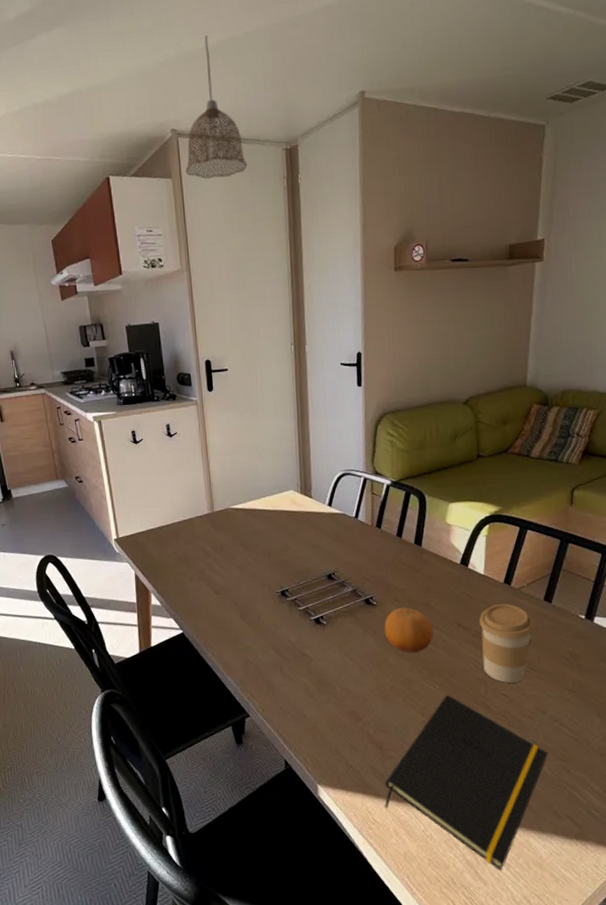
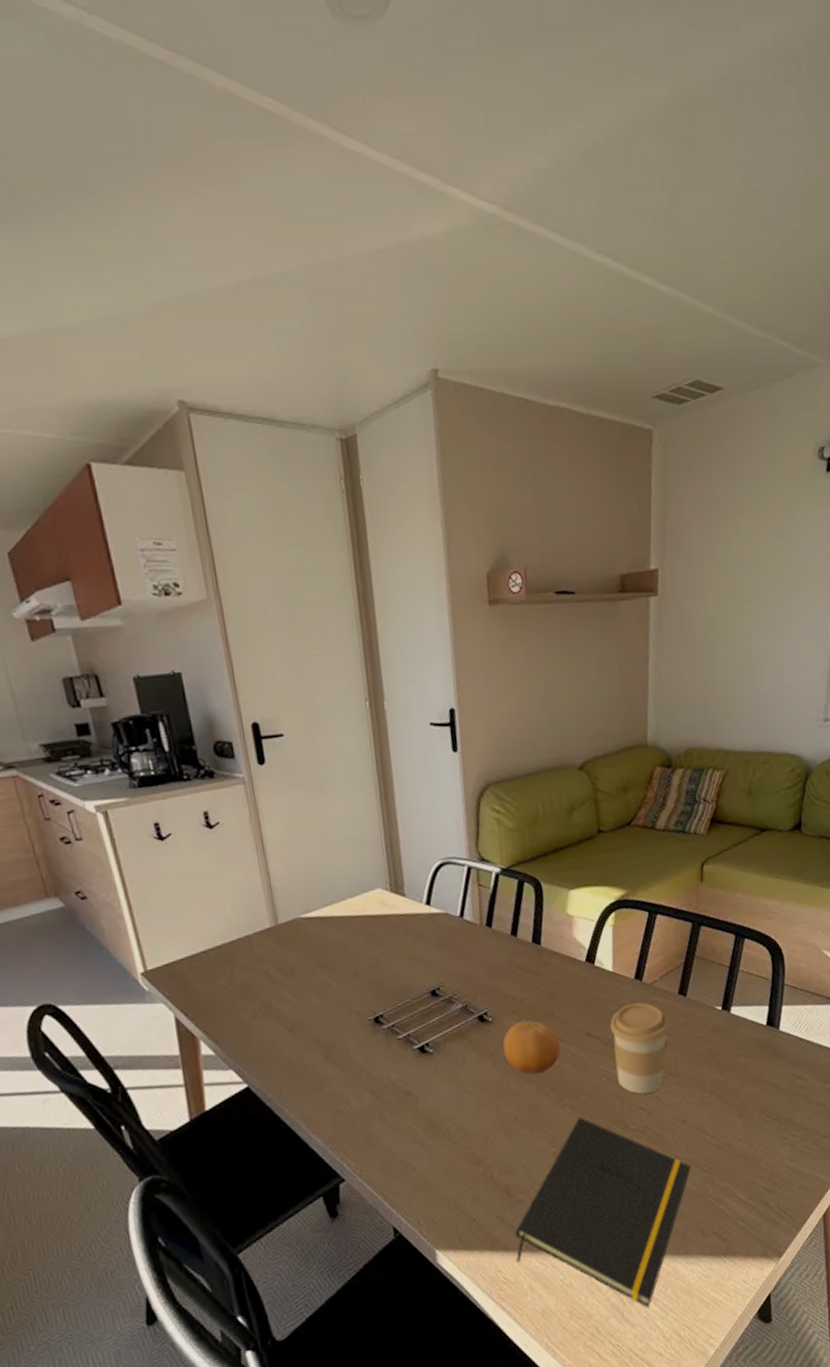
pendant lamp: present [185,35,248,179] -> none [203,271,291,474]

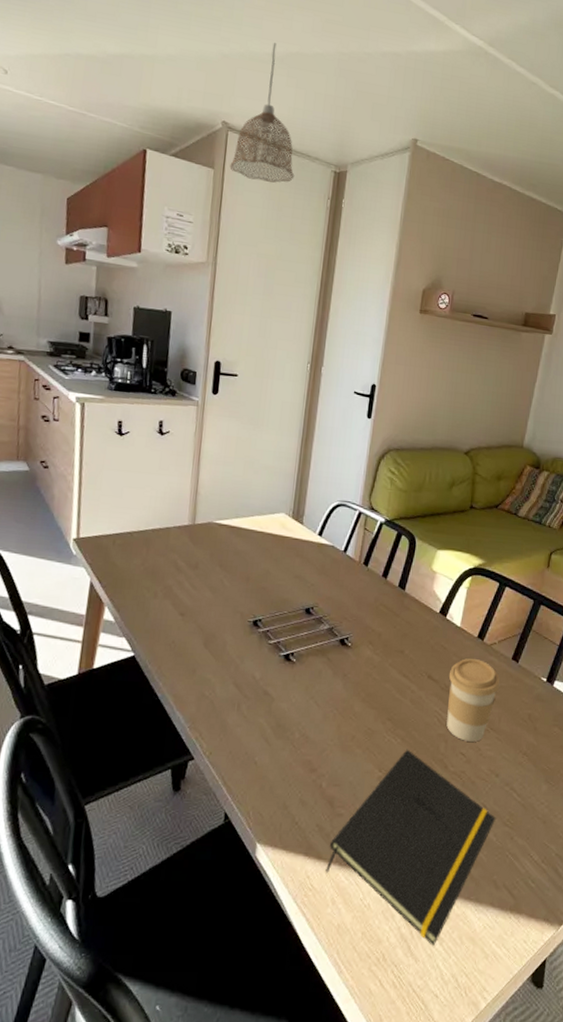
pendant lamp: none [203,271,291,474] -> present [229,43,295,183]
fruit: present [502,1020,561,1074] -> none [354,652,404,701]

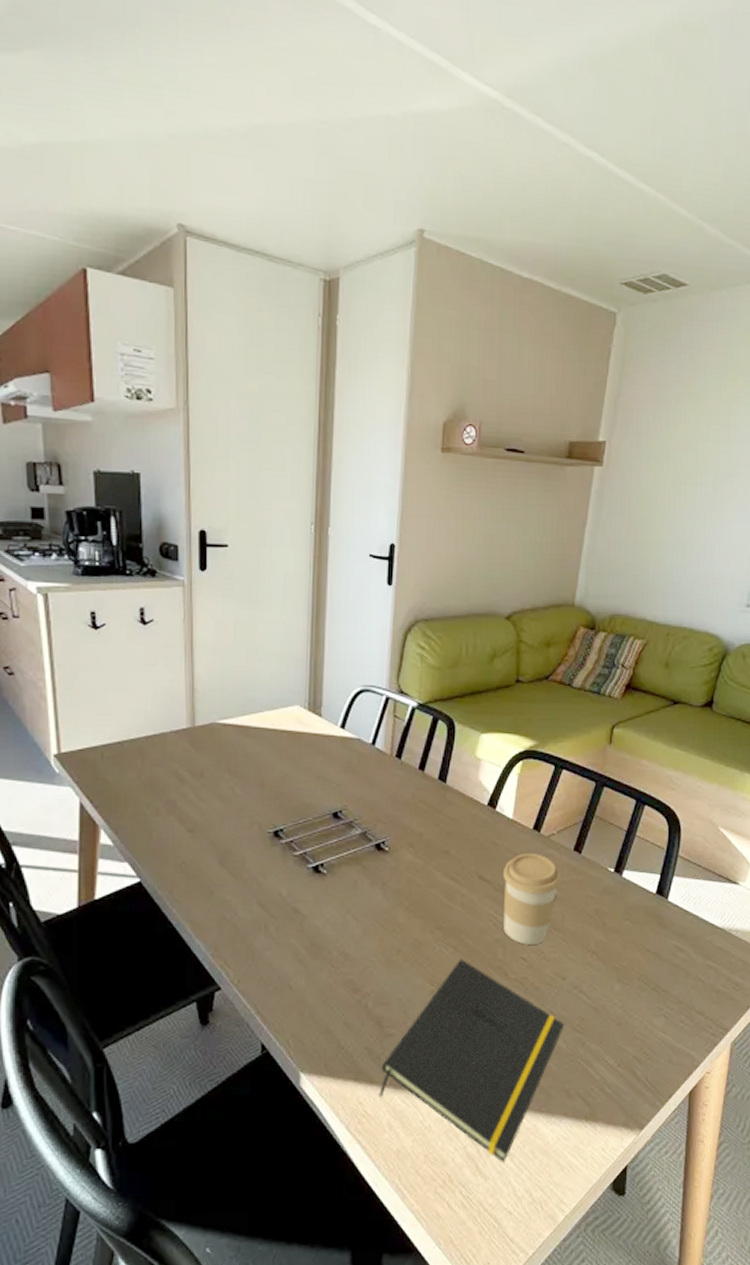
pendant lamp: present [229,43,295,183] -> none [193,113,275,300]

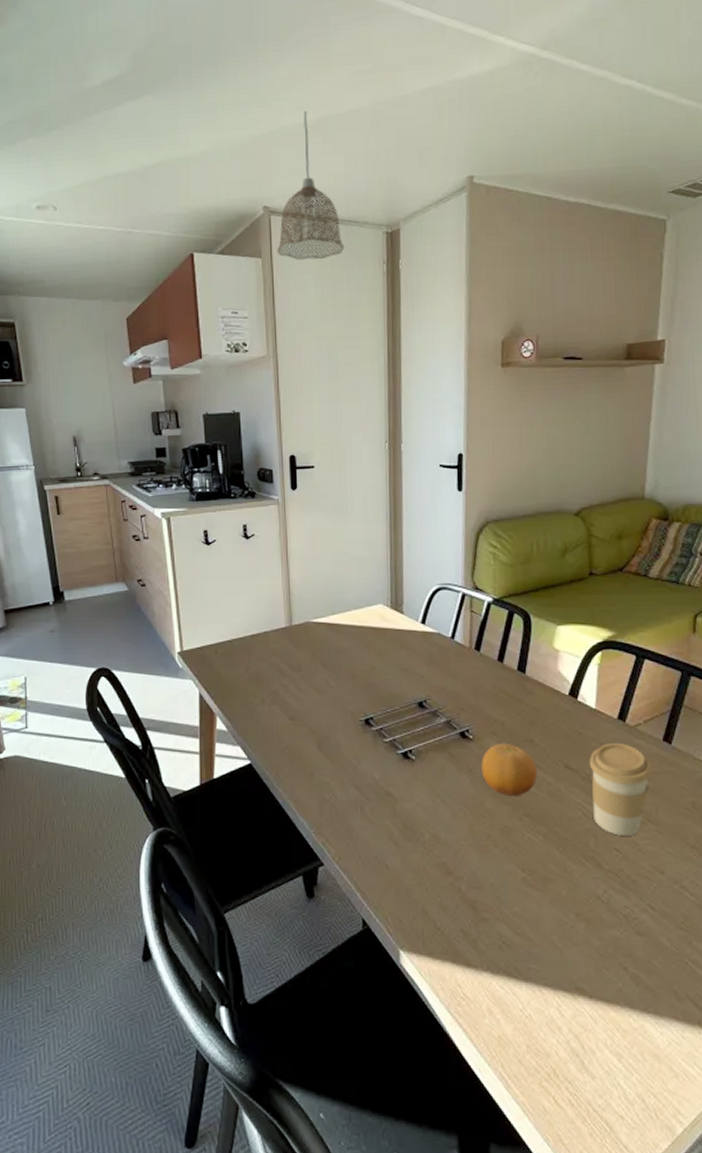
pendant lamp: none [193,113,275,300] -> present [277,111,345,260]
notepad: present [379,958,564,1164] -> none [477,846,666,1063]
fruit: none [395,854,452,909] -> present [481,742,538,796]

